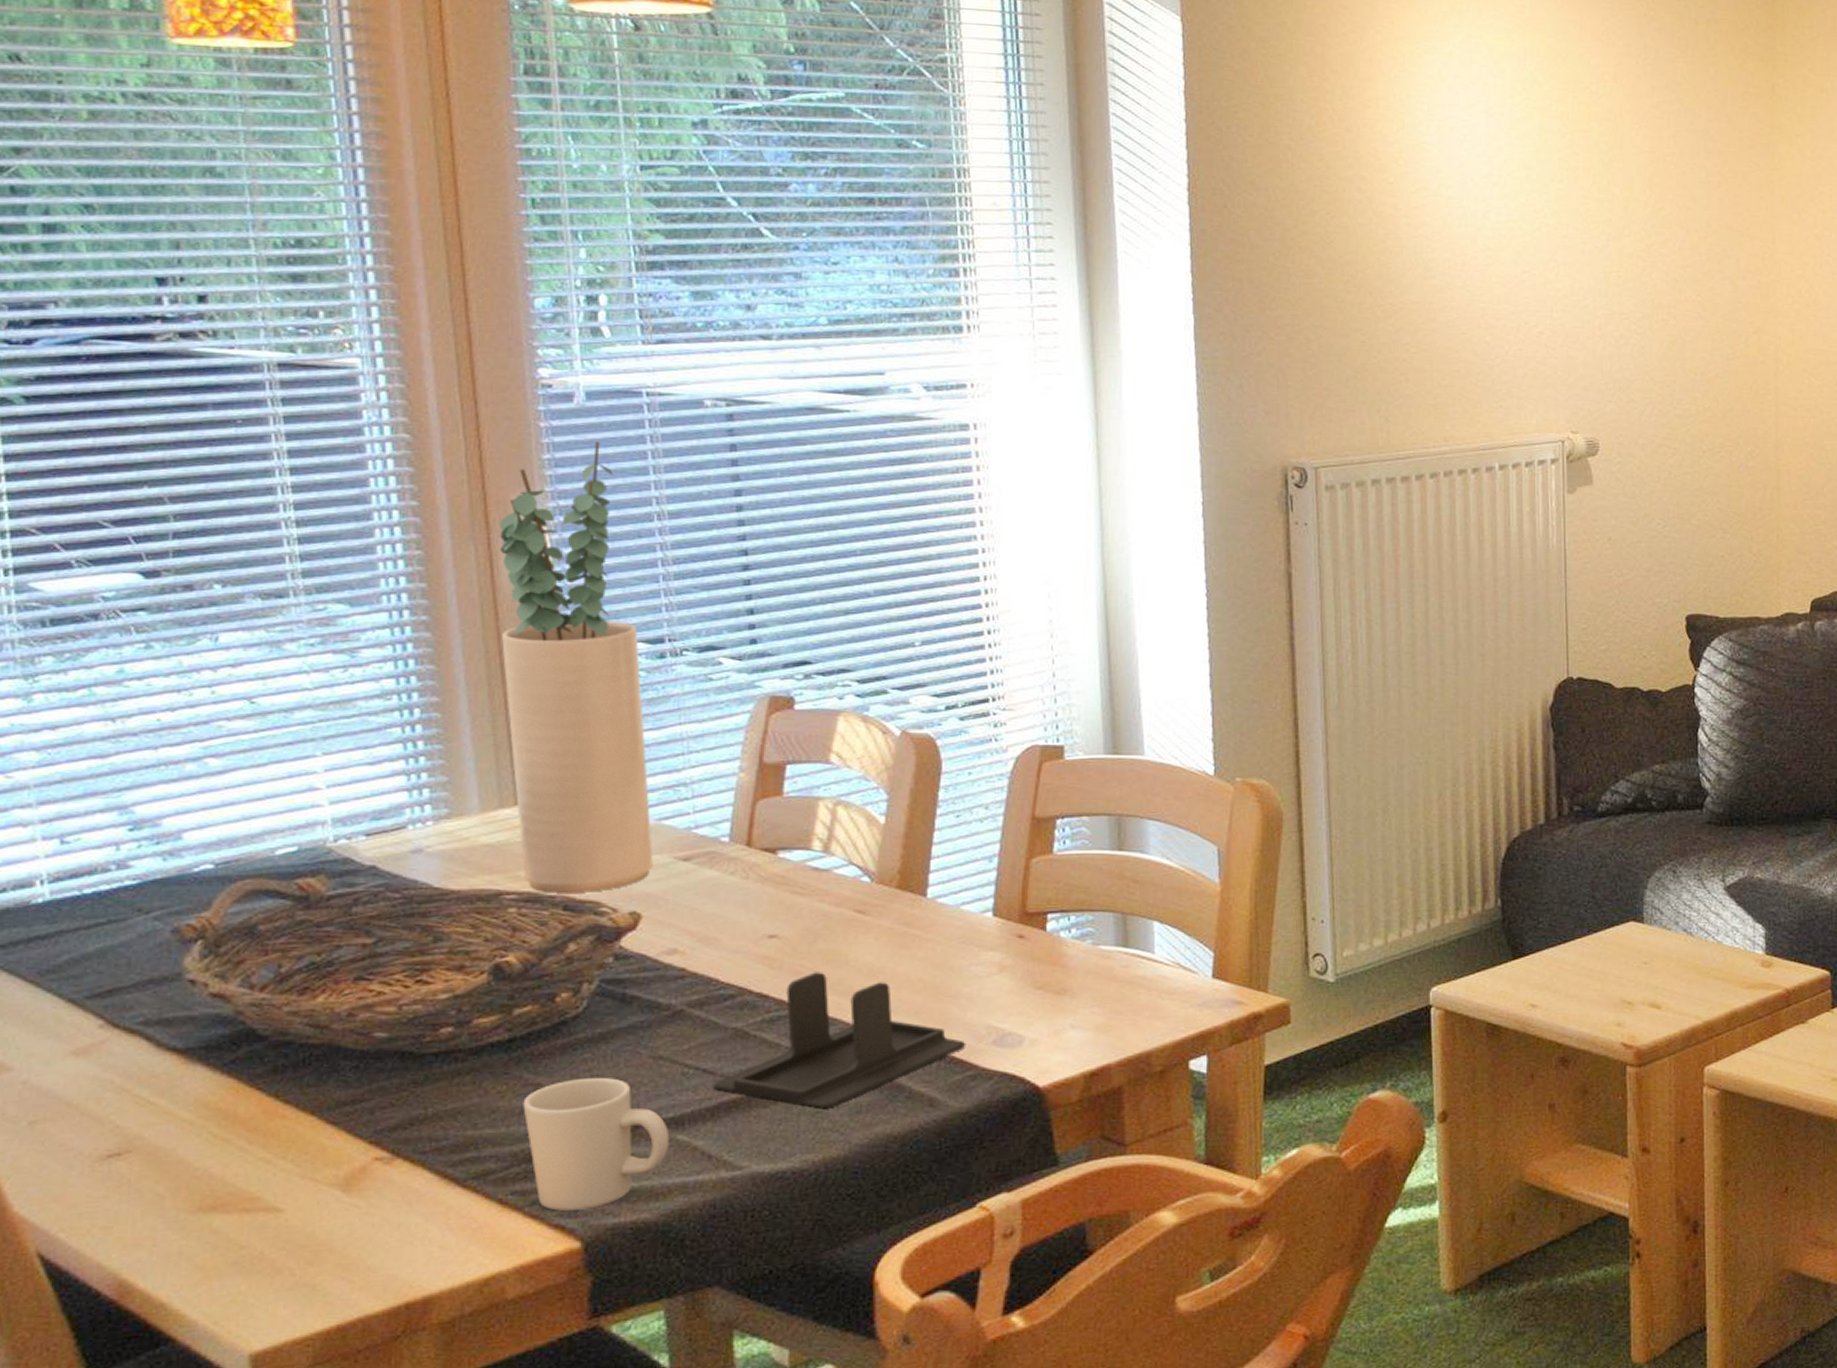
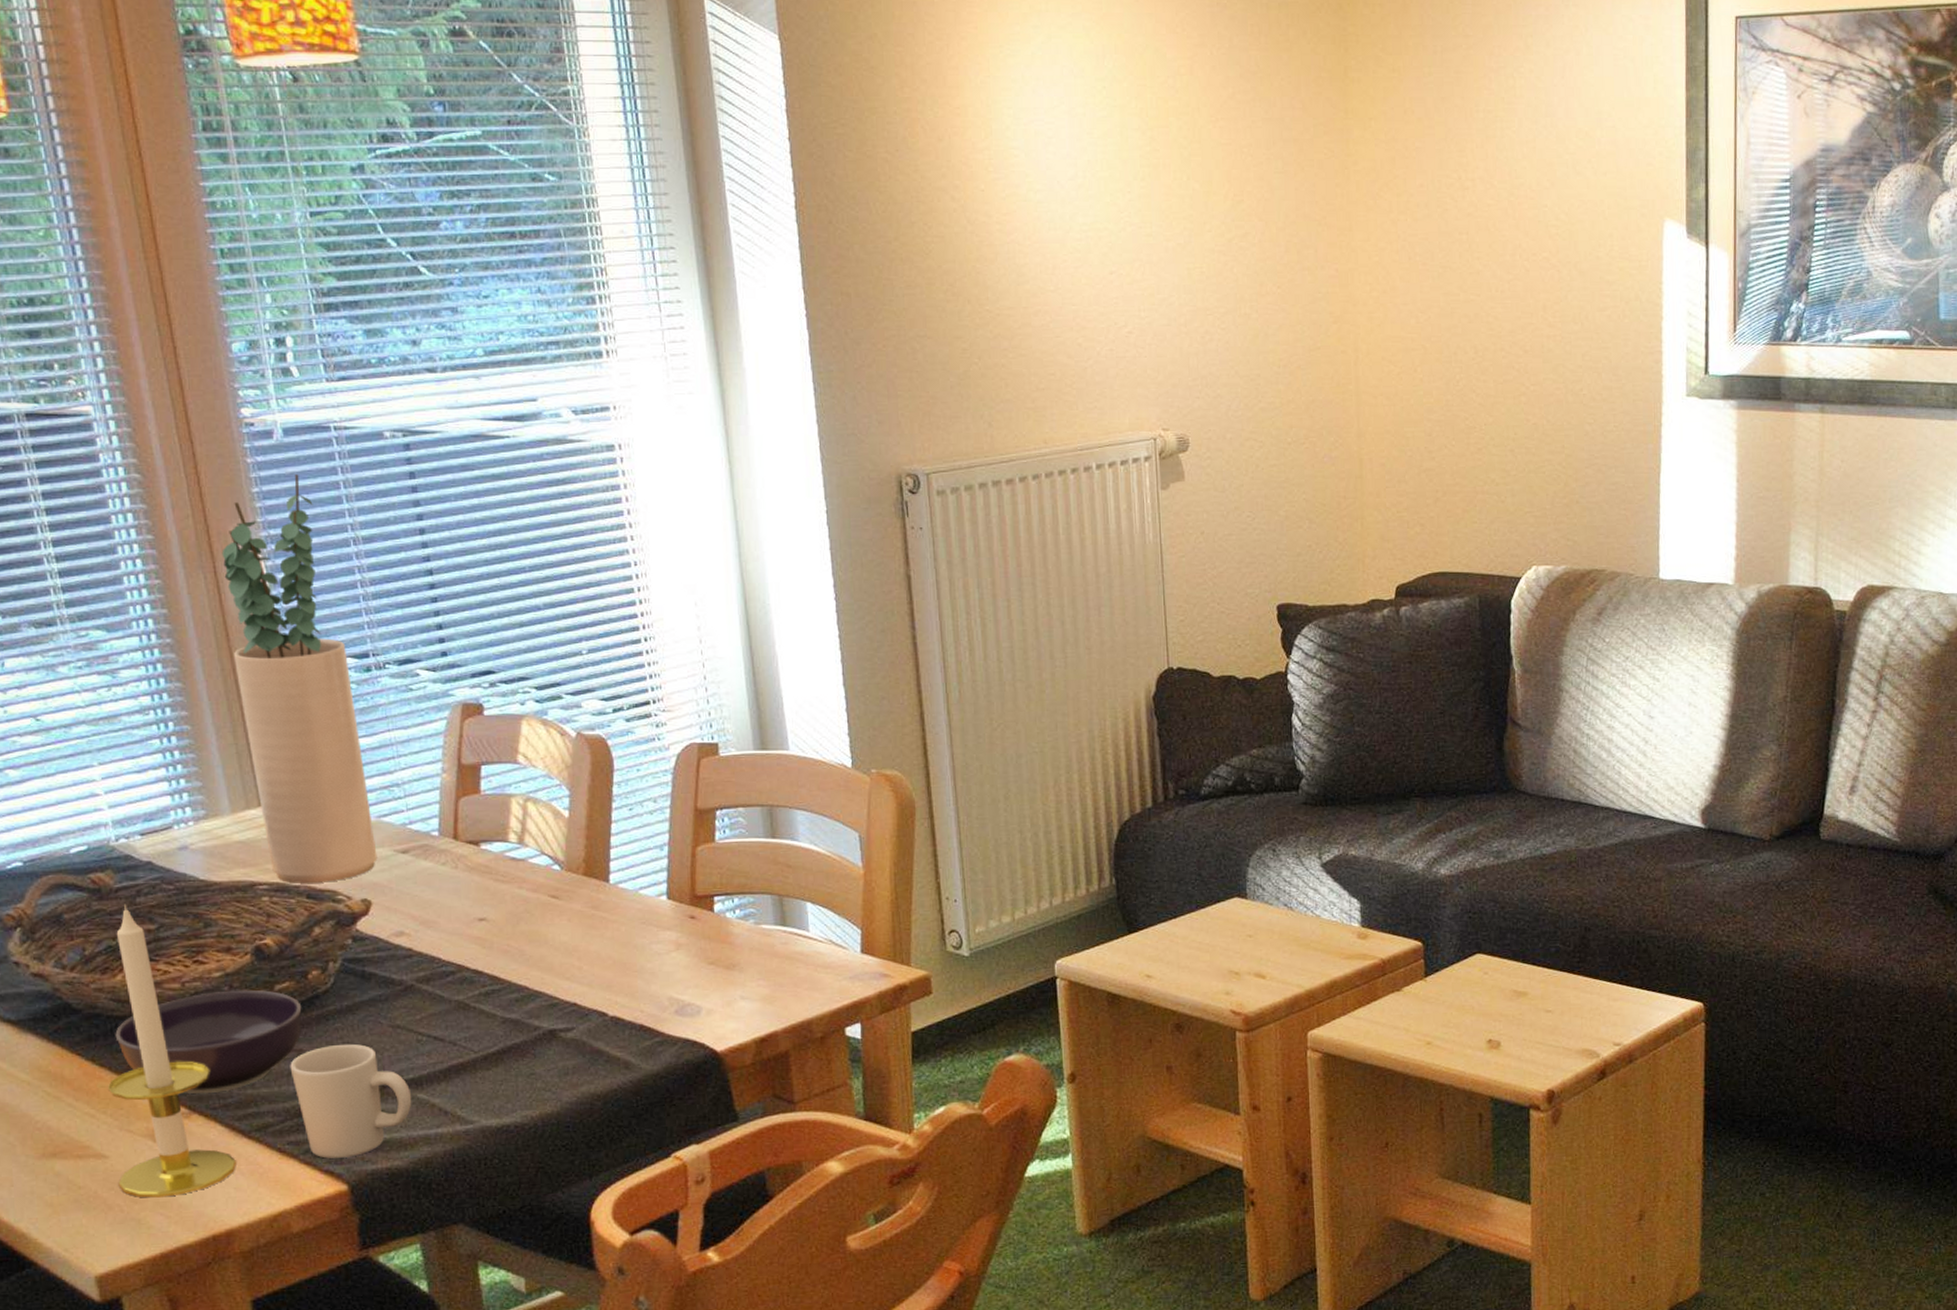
candle: none [290,914,444,1259] -> present [107,904,236,1198]
bowl: none [308,1014,545,1136] -> present [115,989,302,1094]
napkin holder: present [713,972,966,1108] -> none [443,950,653,1070]

